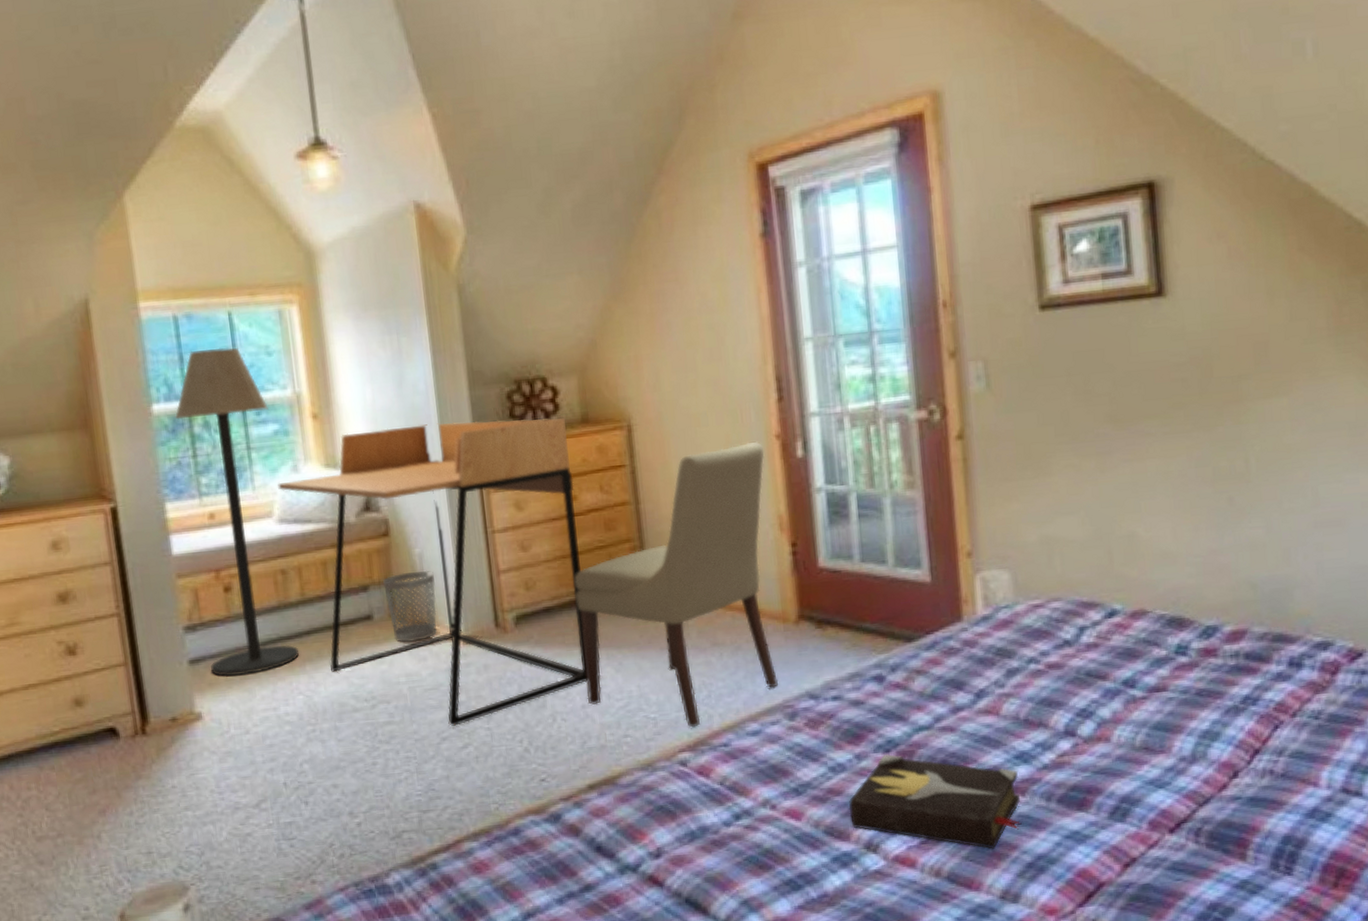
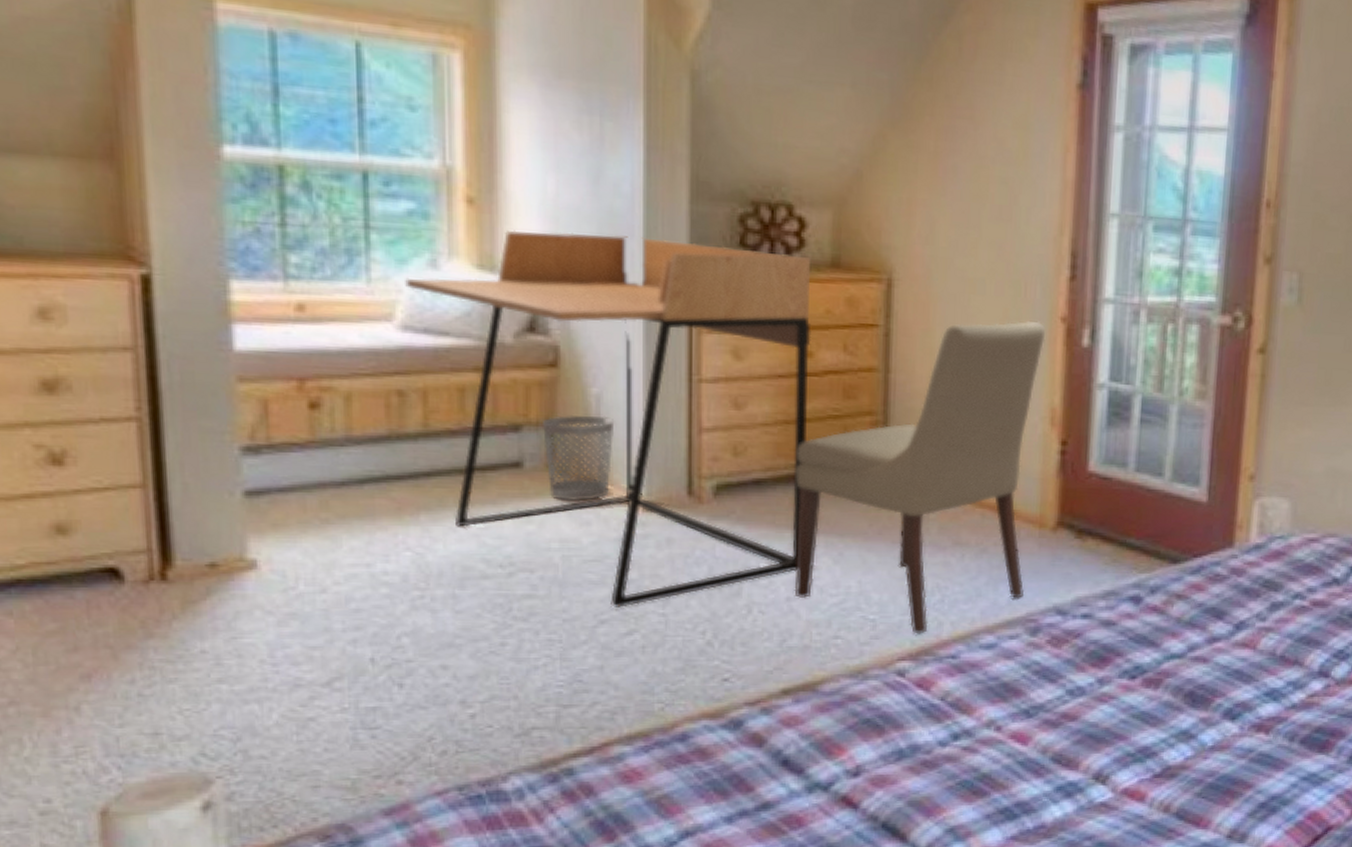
floor lamp: present [174,347,300,677] -> none [256,84,413,519]
hardback book: present [848,753,1022,849] -> none [1082,680,1266,787]

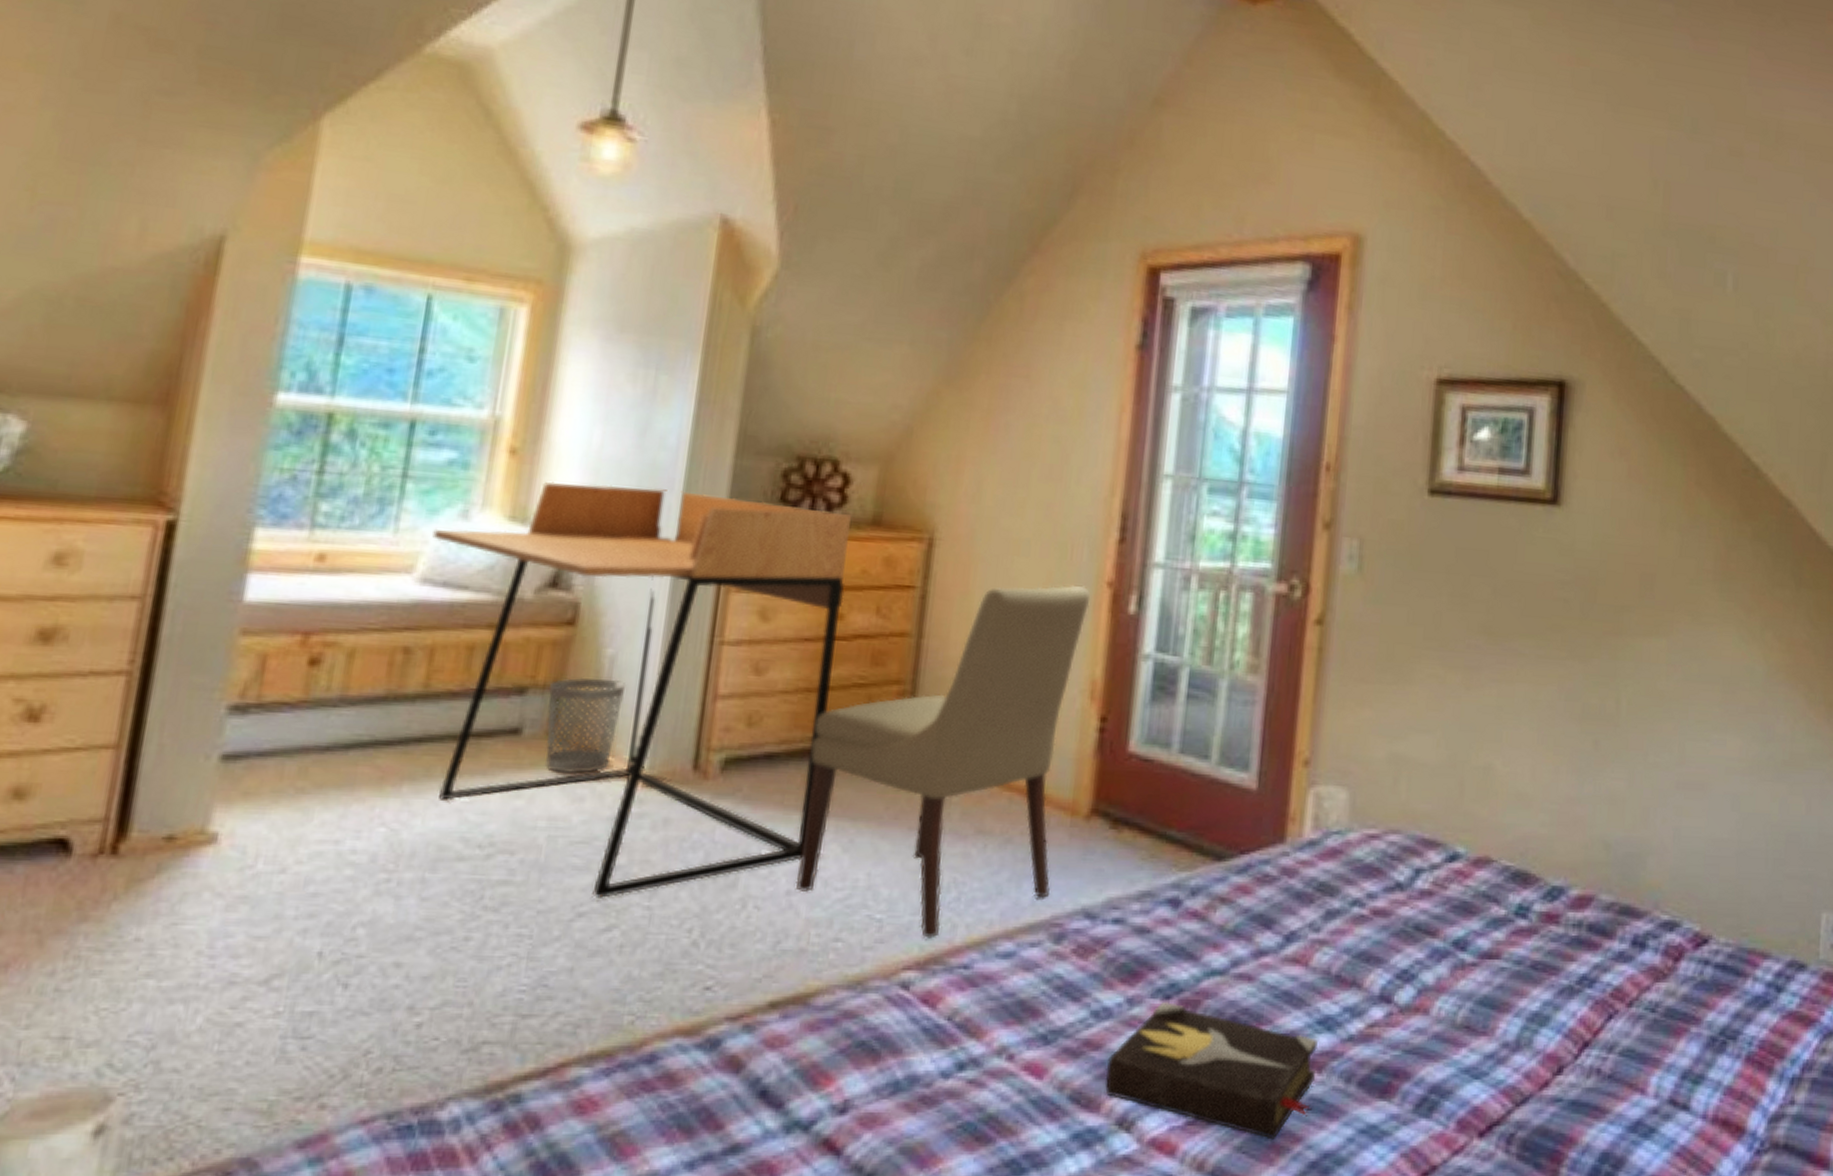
hardback book: none [1082,680,1266,787] -> present [1105,1001,1319,1140]

